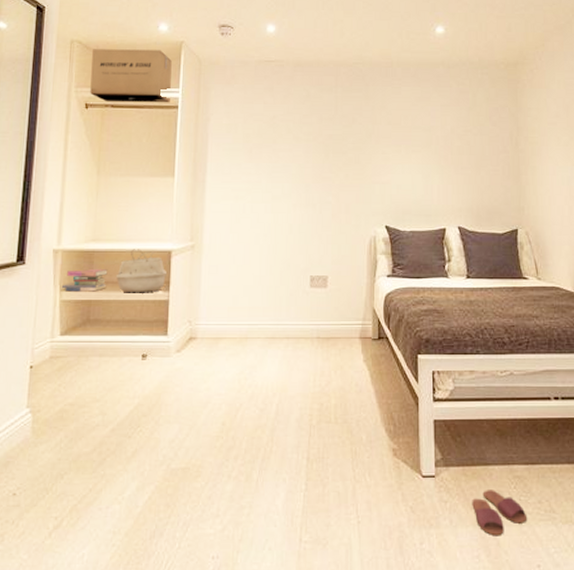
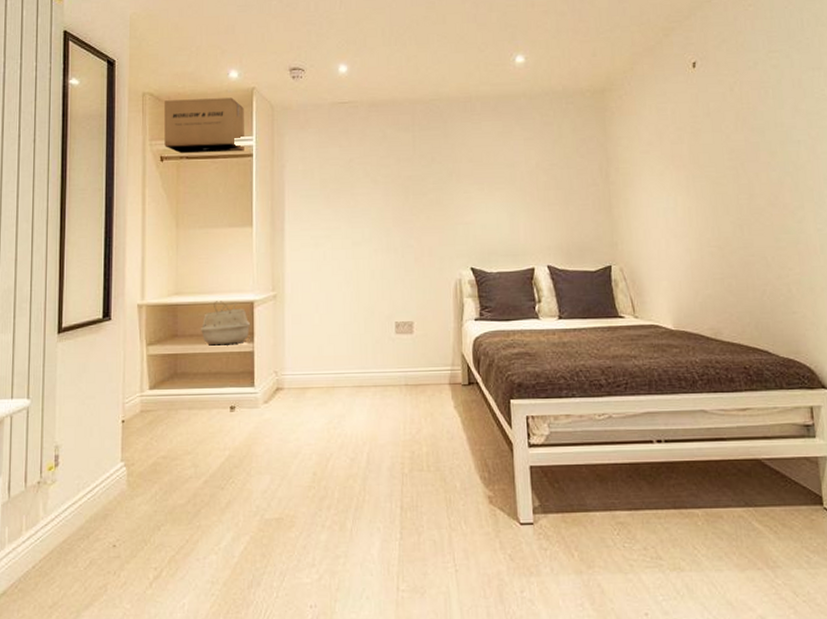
books: present [61,268,108,292] -> none [147,322,192,346]
slippers: present [472,490,526,535] -> none [573,537,631,583]

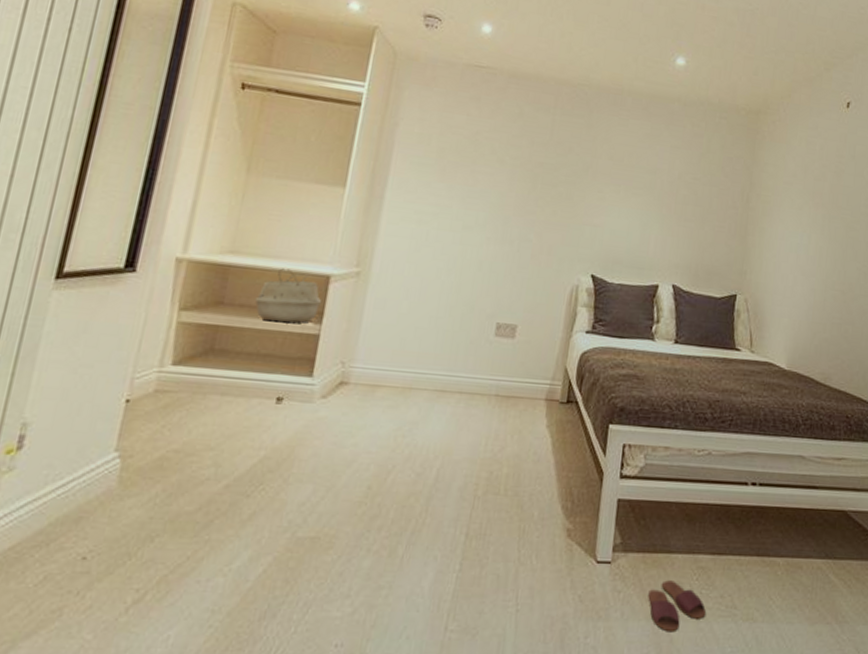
box: present [164,97,244,154] -> none [249,17,360,98]
slippers: none [573,537,631,583] -> present [648,580,706,631]

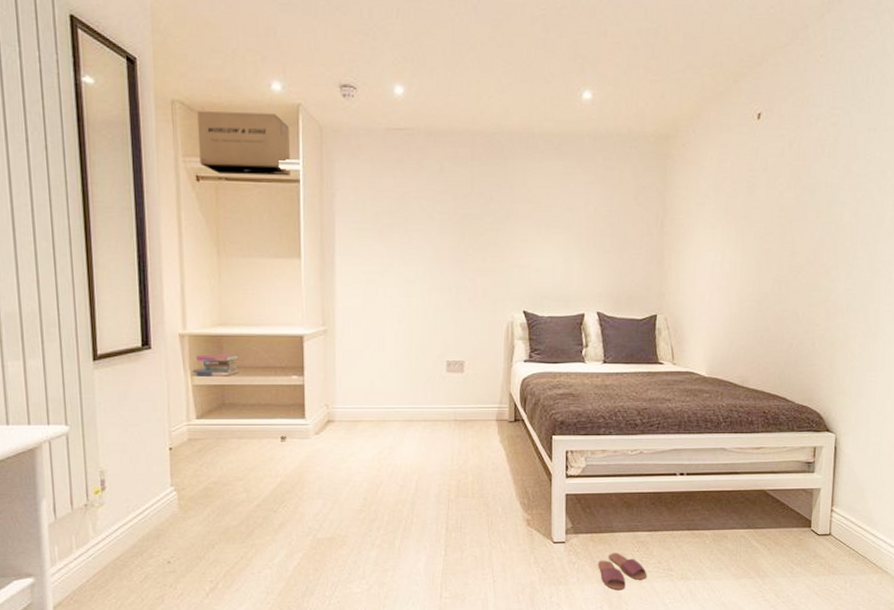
books: none [180,284,246,316] -> present [191,353,239,377]
box: none [249,17,360,98] -> present [198,111,290,176]
woven basket: present [254,268,322,323] -> none [247,333,301,378]

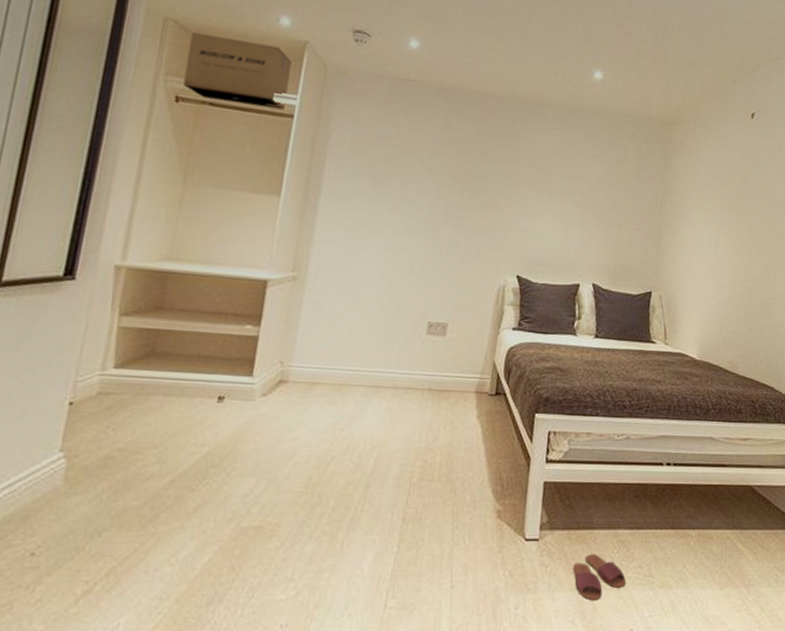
books: present [191,353,239,377] -> none [121,290,185,320]

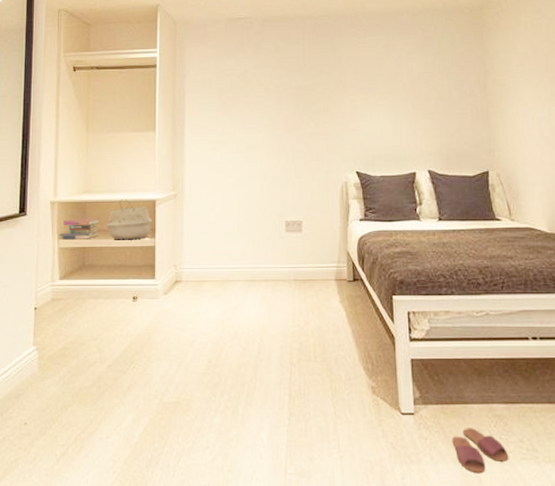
books: none [121,290,185,320] -> present [58,218,99,240]
box: present [183,32,292,110] -> none [77,14,149,65]
woven basket: none [194,274,260,326] -> present [106,199,153,240]

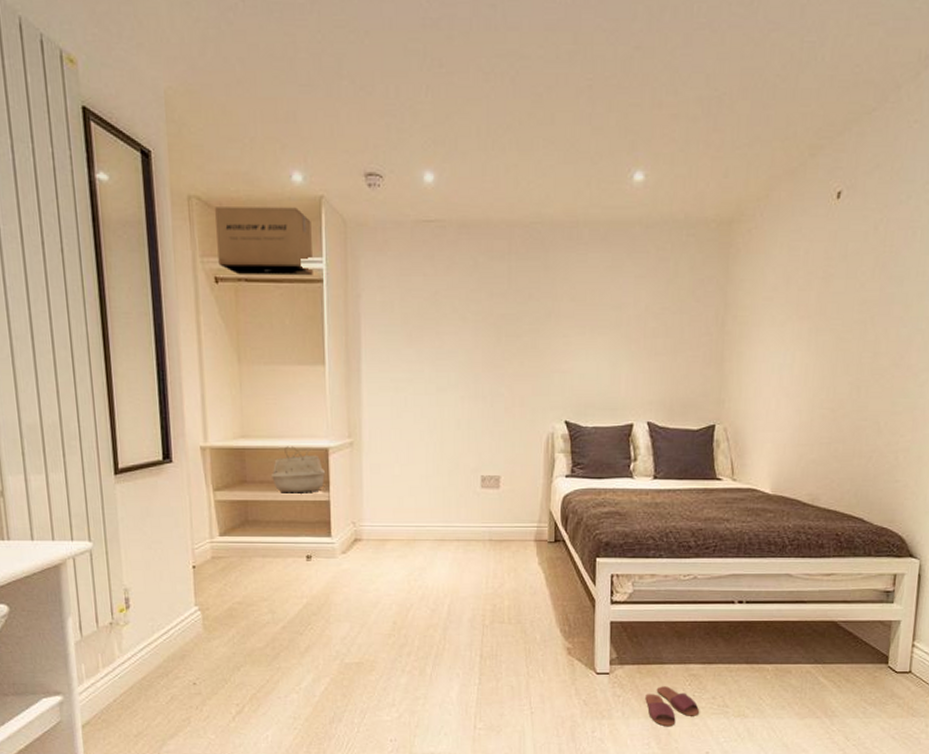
books: present [58,218,99,240] -> none [214,467,263,492]
box: none [77,14,149,65] -> present [215,207,313,276]

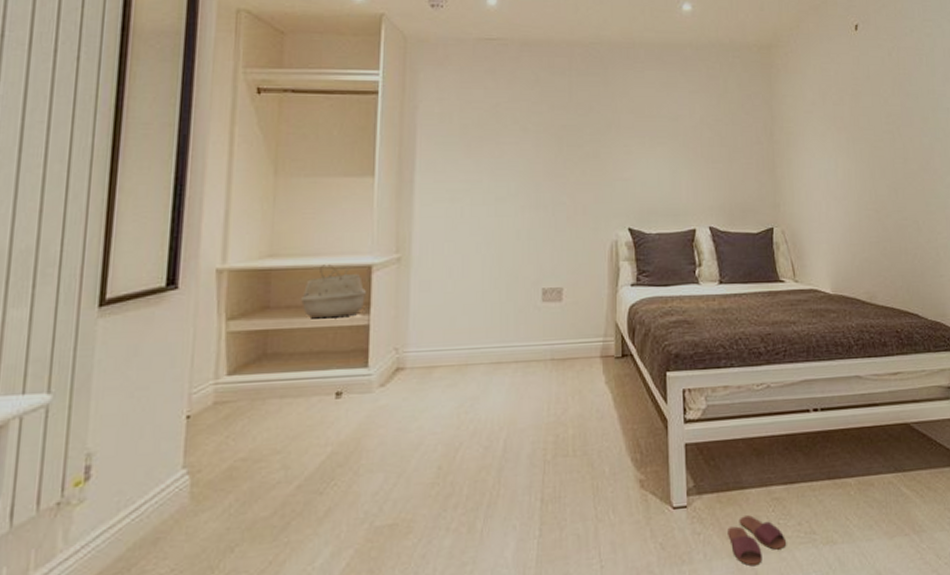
box: present [215,207,313,276] -> none [263,20,370,88]

